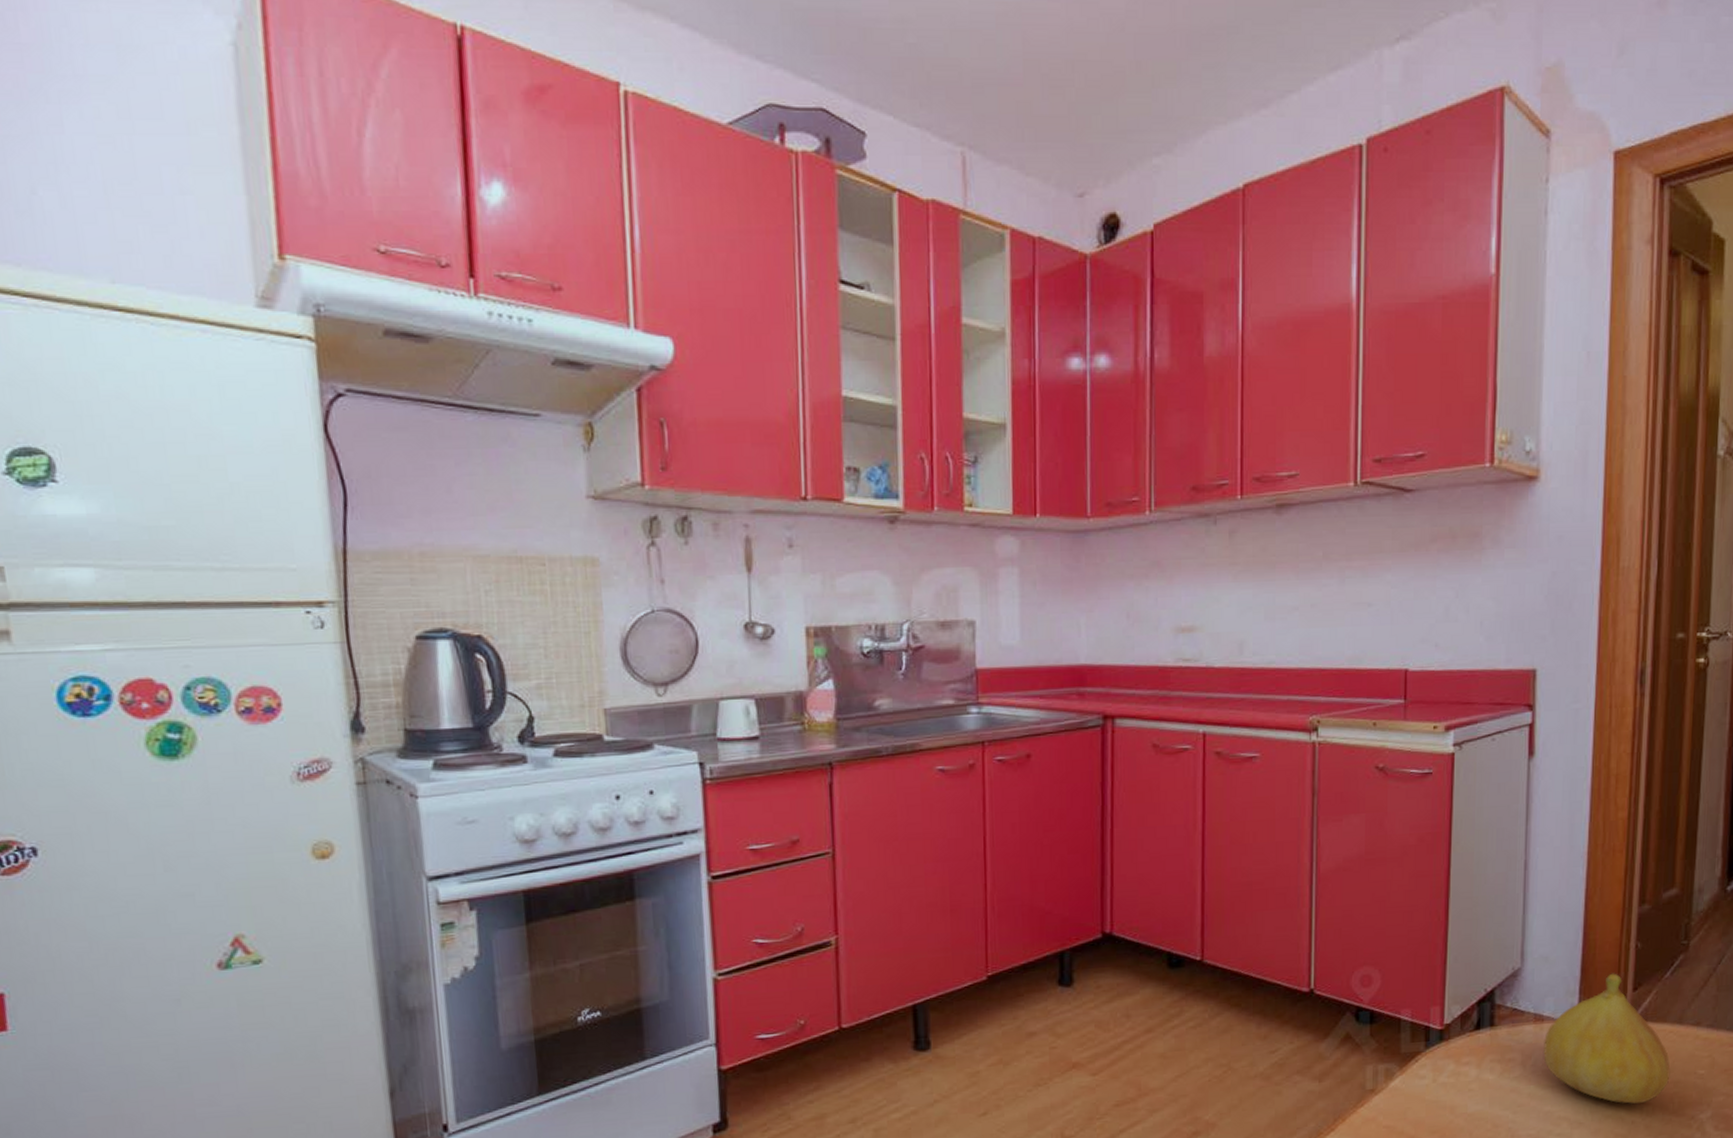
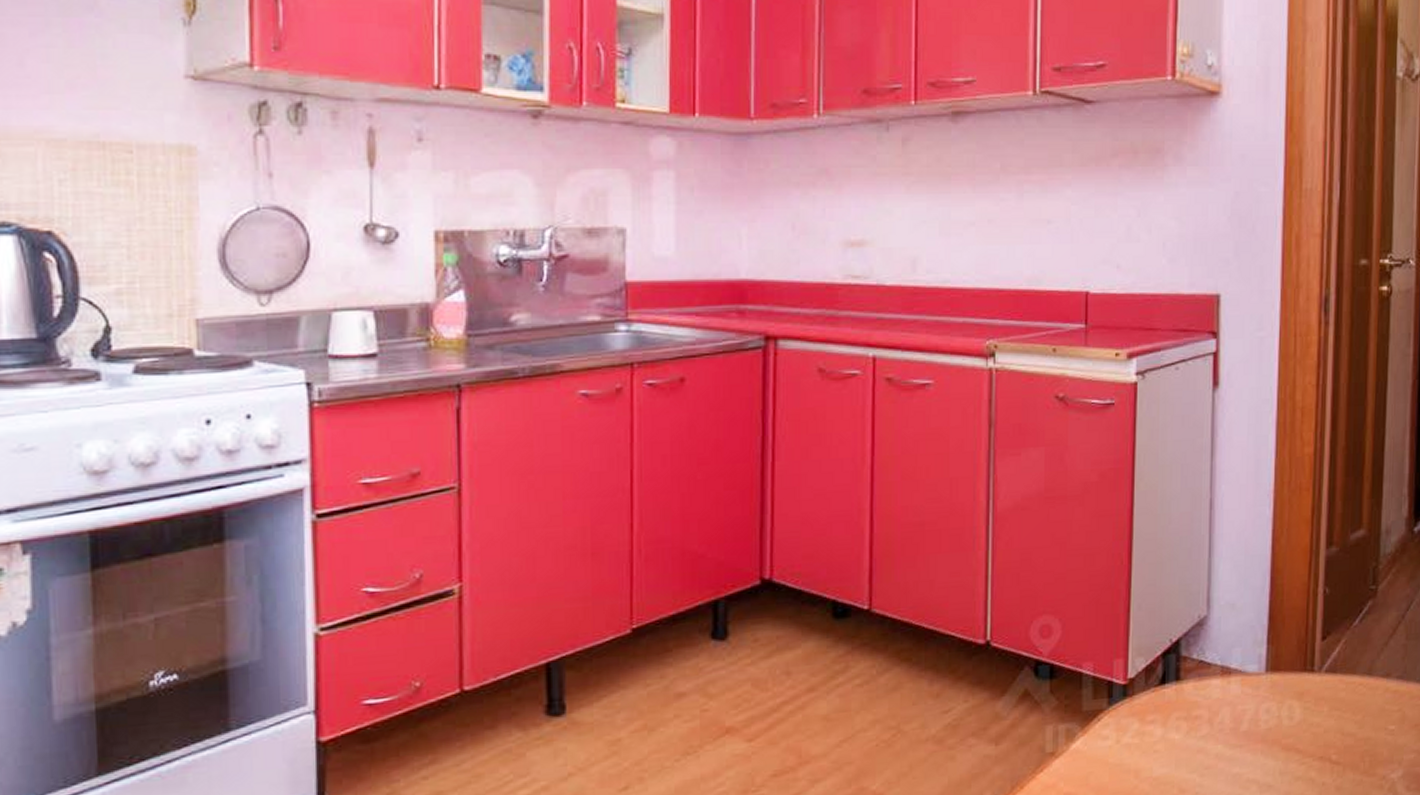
fruit: present [1543,973,1671,1104] -> none [1231,620,1361,764]

